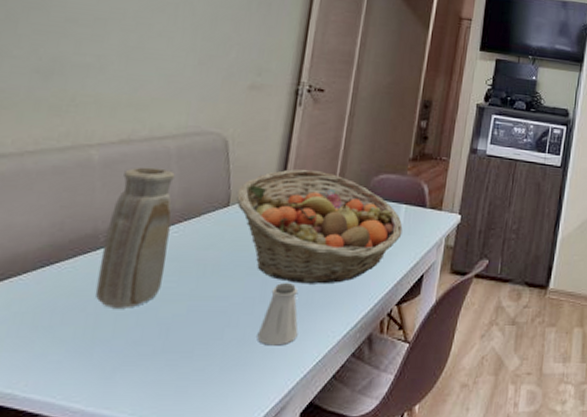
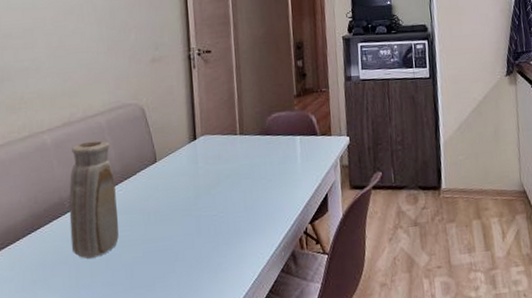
fruit basket: present [235,169,403,284] -> none [160,120,302,218]
saltshaker: present [257,283,298,346] -> none [201,218,234,272]

